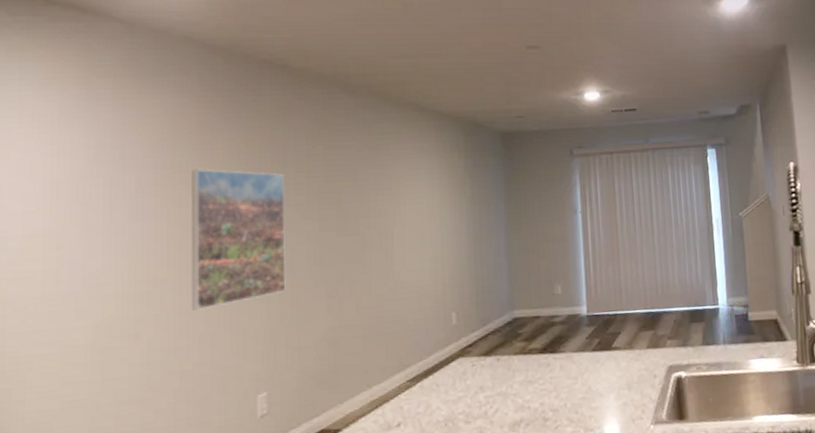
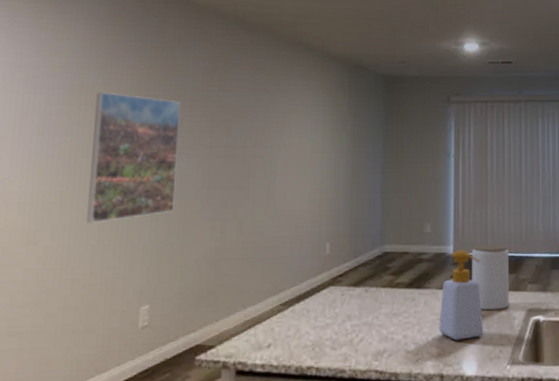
soap bottle: none [576,309,624,404] -> present [439,250,484,340]
jar: none [606,301,649,371] -> present [472,245,509,311]

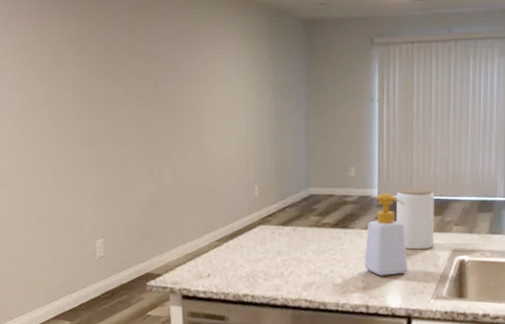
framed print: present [87,92,182,223] -> none [35,47,115,168]

